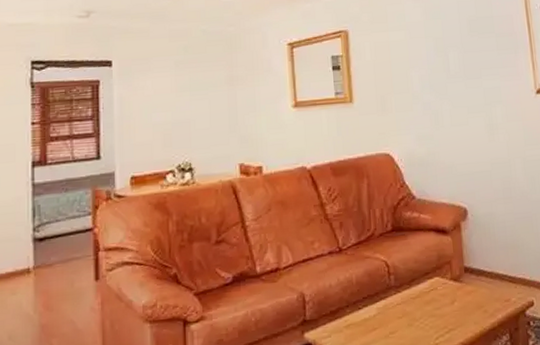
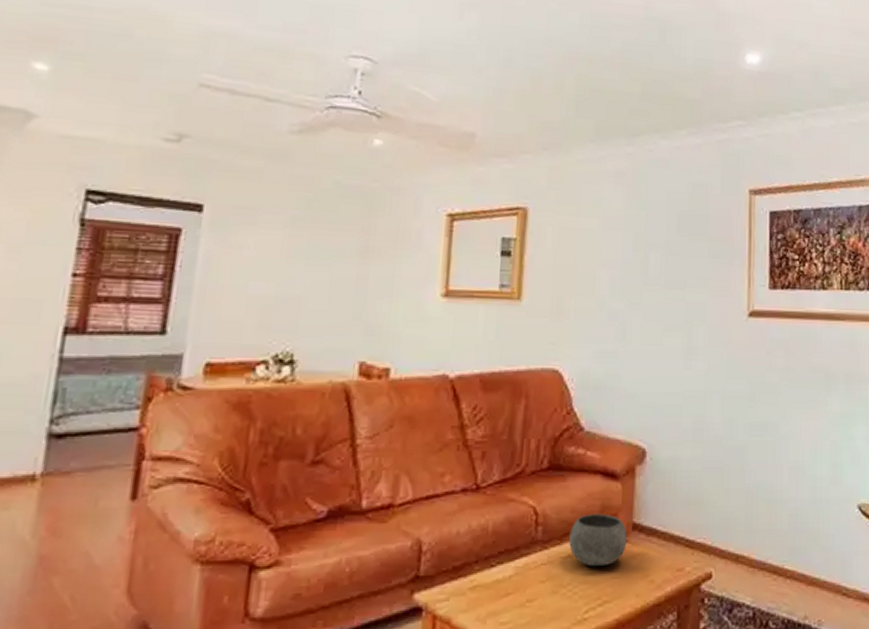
bowl: none [416,261,462,304] -> present [569,513,627,567]

